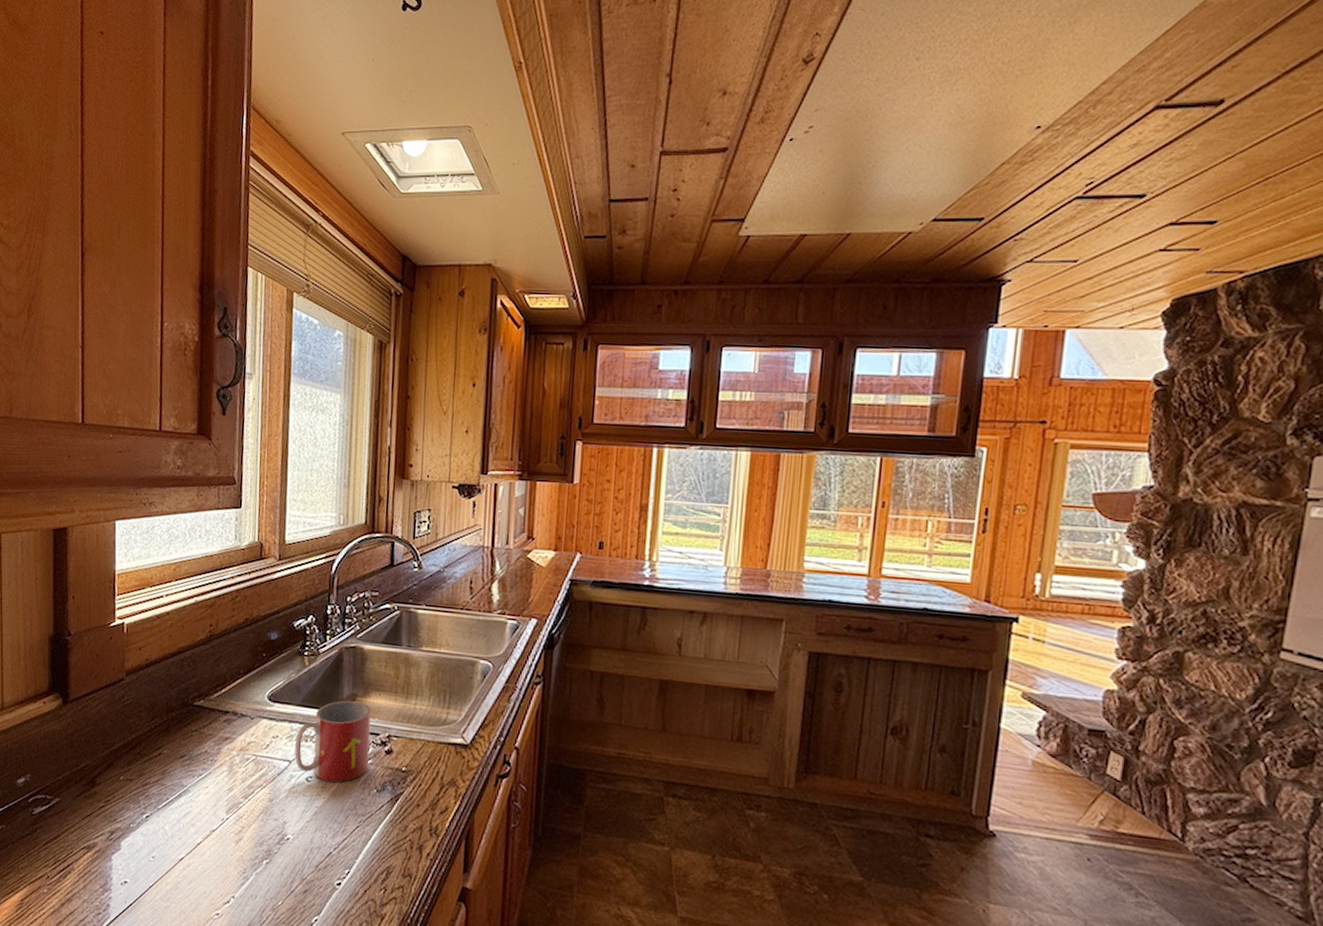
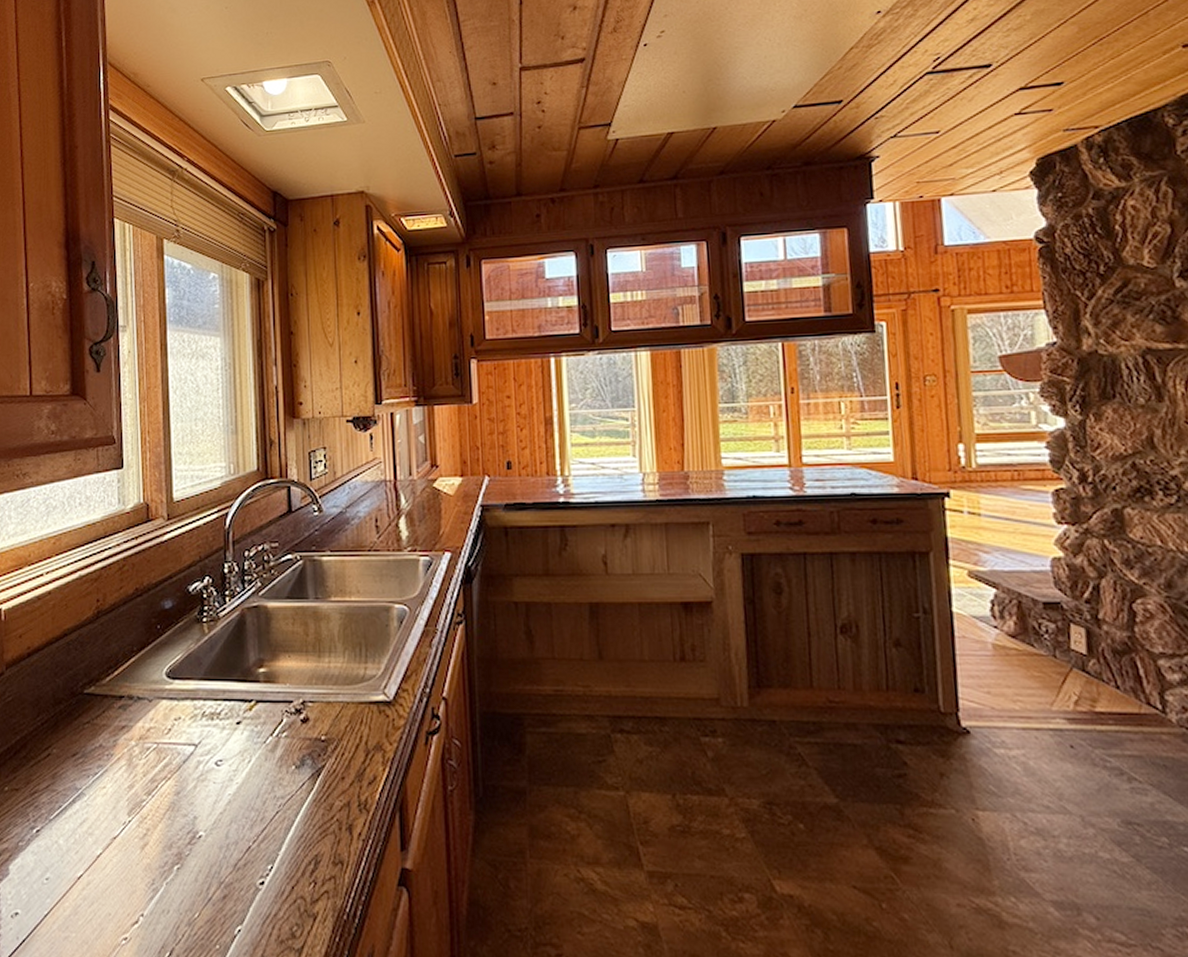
mug: present [294,700,371,783] -> none [201,667,283,764]

